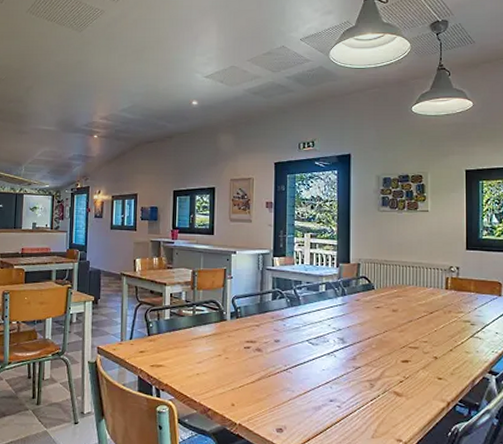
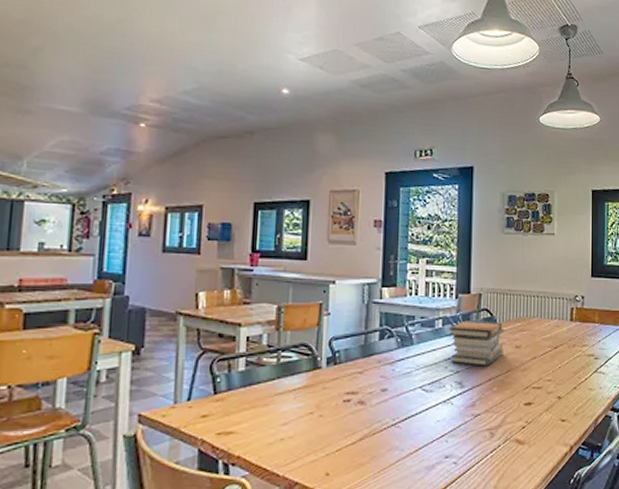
book stack: none [332,286,381,326] -> present [449,320,504,366]

